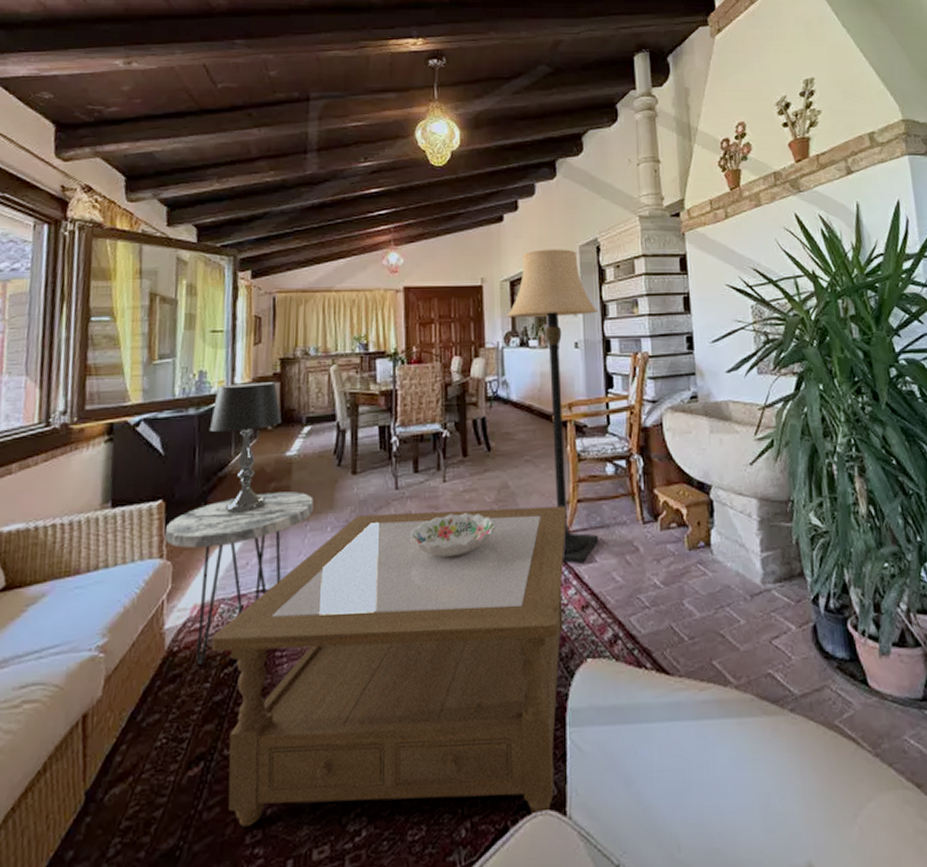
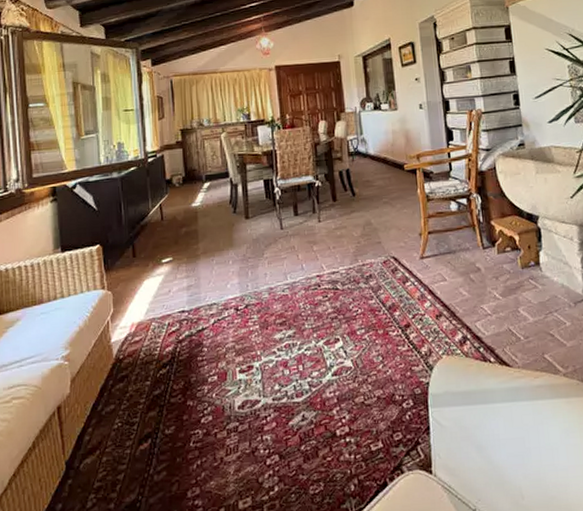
side table: present [165,491,313,665] -> none [105,234,217,368]
table lamp: present [209,382,283,514] -> none [130,149,187,254]
coffee table: present [211,506,567,827] -> none [148,237,422,485]
decorative bowl: present [410,513,496,557] -> none [295,246,363,281]
lamp: present [507,249,599,565] -> none [361,26,448,283]

